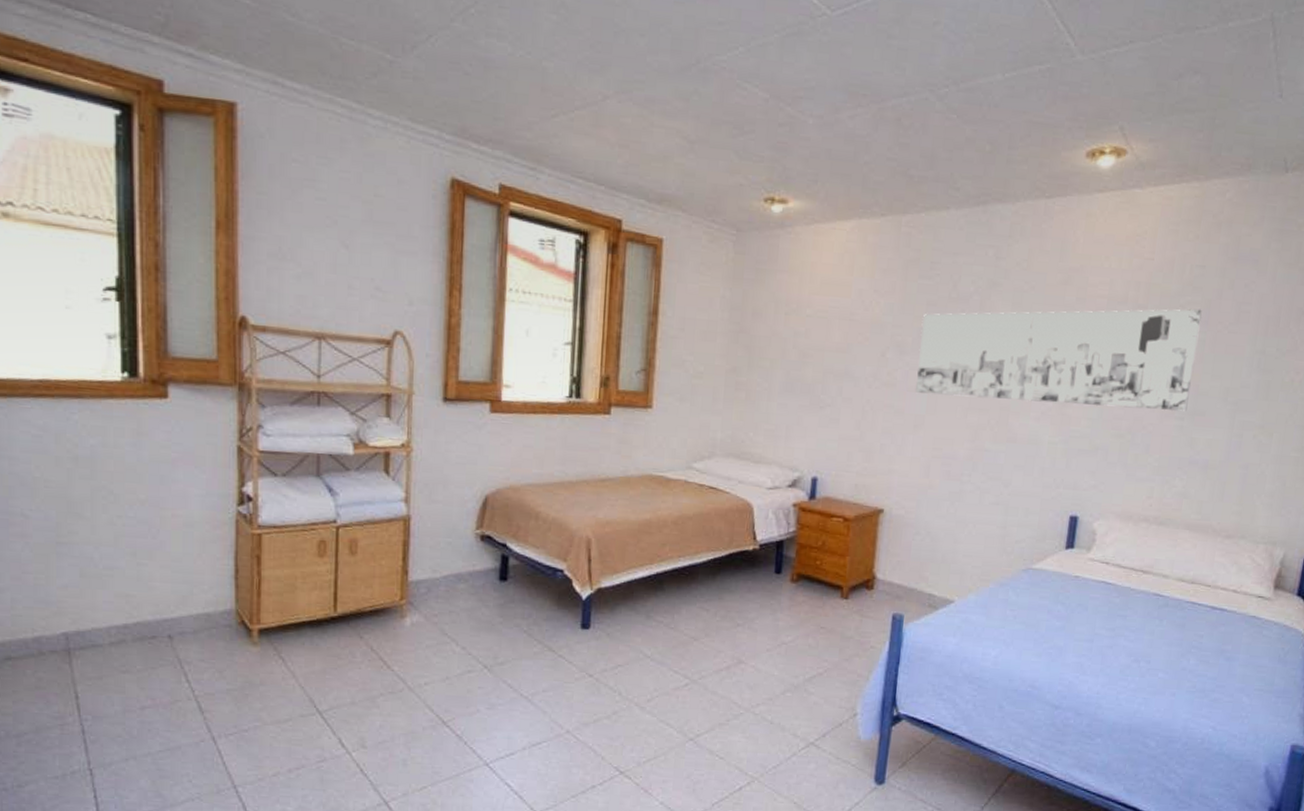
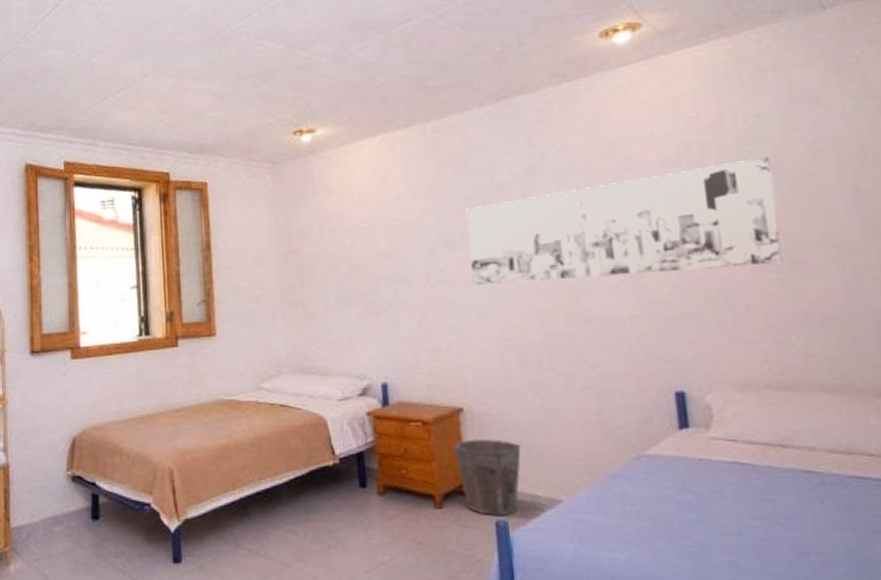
waste bin: none [868,539,928,611] -> present [454,439,521,516]

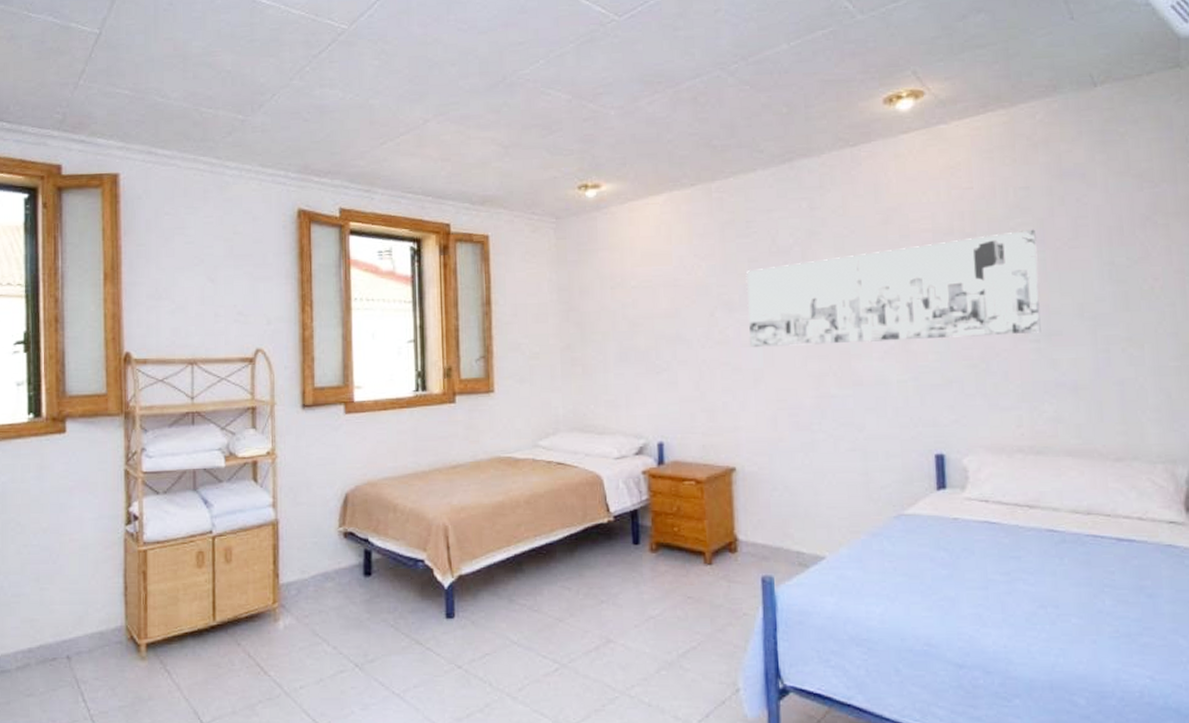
waste bin: present [454,439,521,516] -> none [725,497,789,572]

